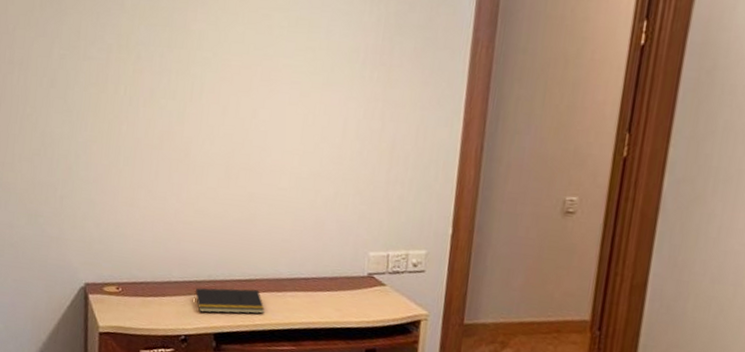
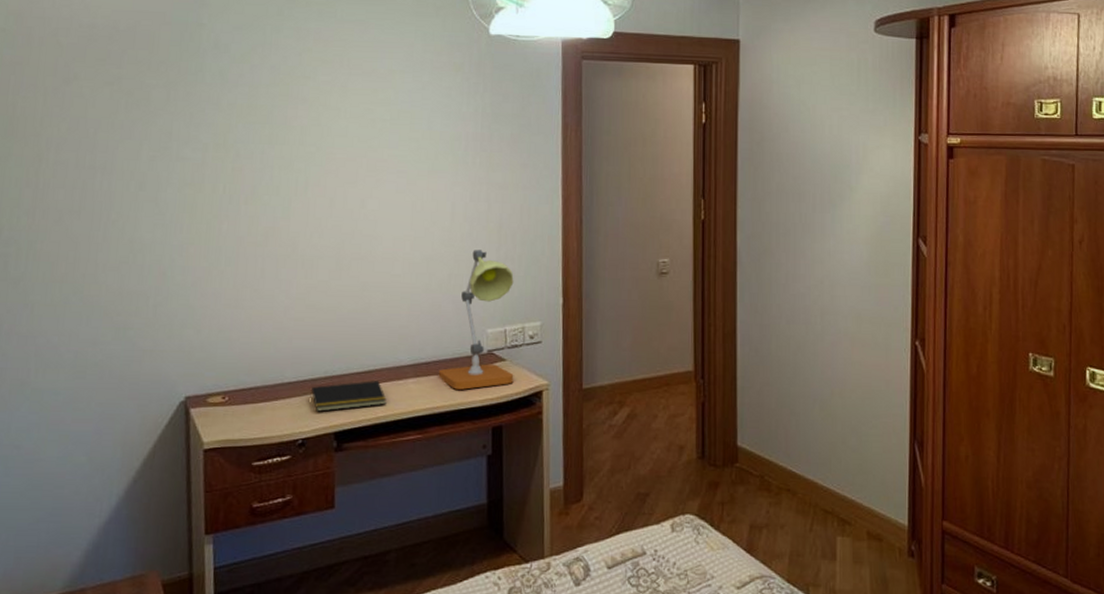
desk lamp: none [316,169,403,310] -> present [438,250,514,390]

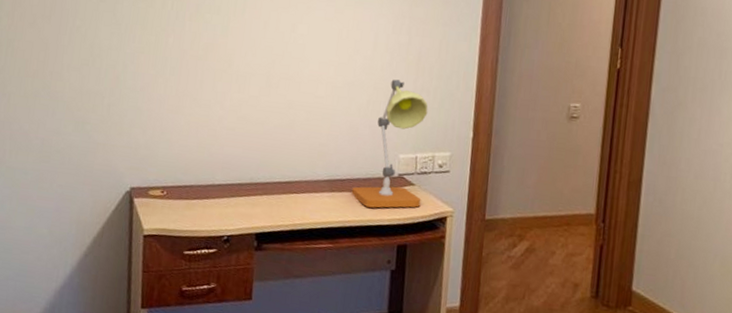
notepad: present [310,381,387,412] -> none [236,190,304,214]

